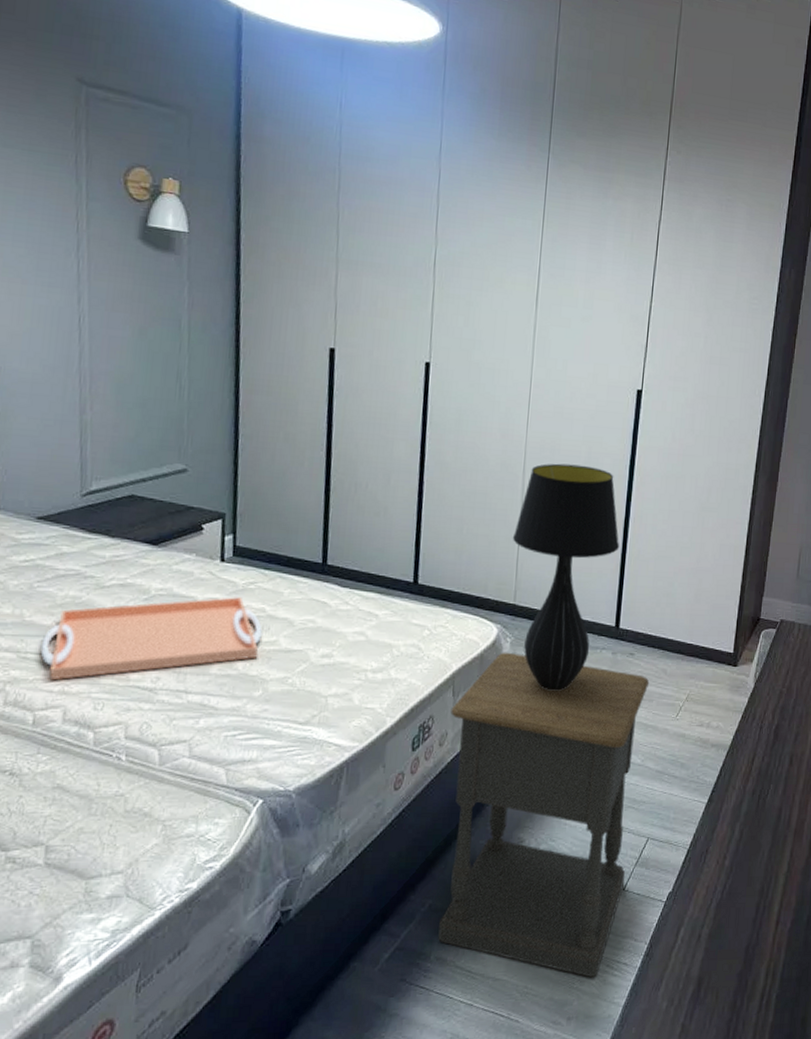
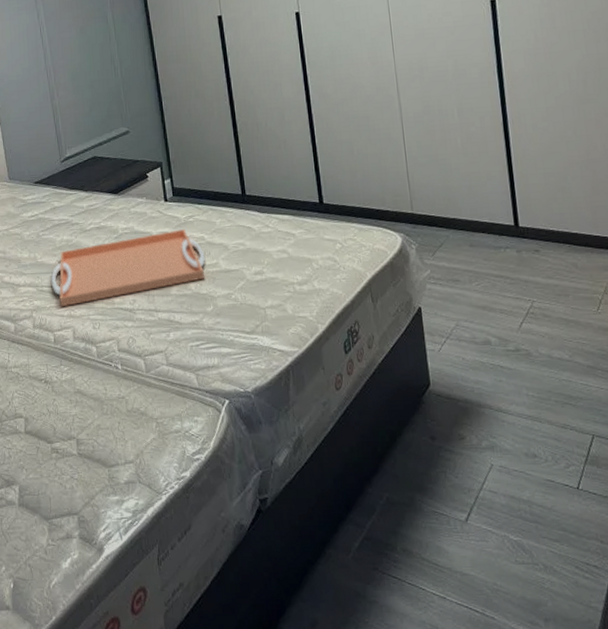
nightstand: present [438,652,650,978] -> none [373,258,577,579]
table lamp: present [512,463,620,691] -> none [399,78,504,292]

